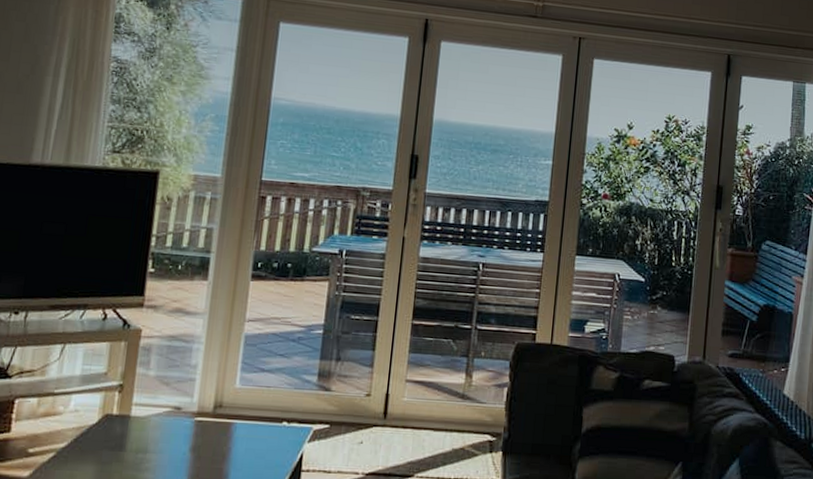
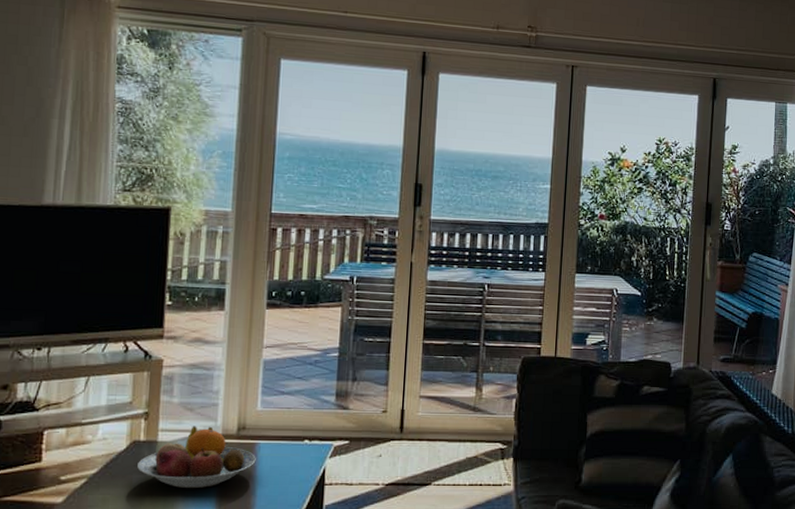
fruit bowl: none [108,401,231,469] -> present [137,426,256,489]

